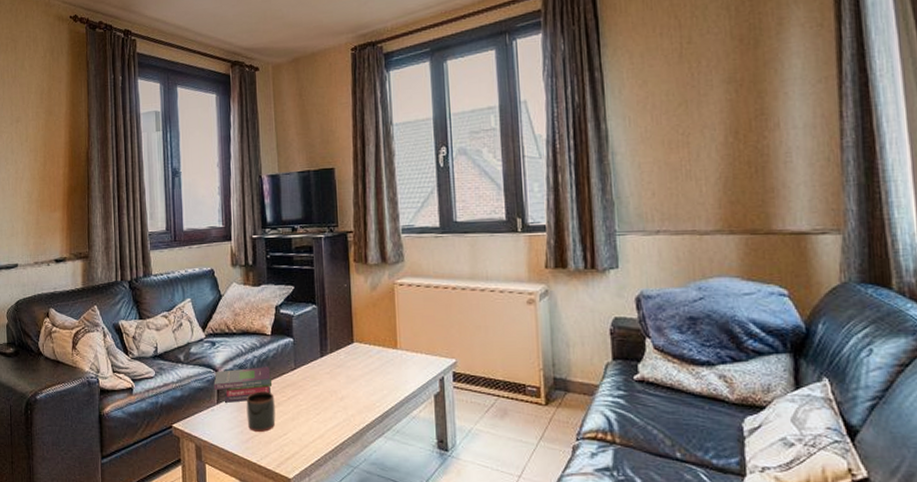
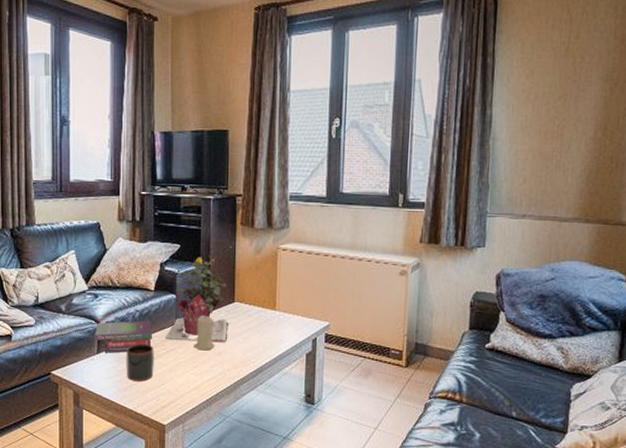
potted flower: none [285,294,350,386] -> present [165,254,229,342]
candle: none [314,358,337,396] -> present [193,315,215,351]

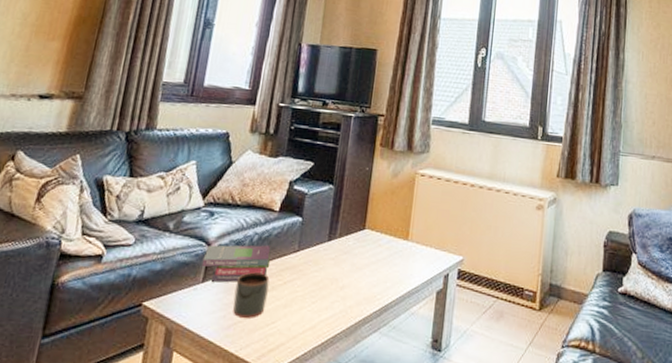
potted flower: present [165,254,229,342] -> none [284,175,359,274]
candle: present [193,315,215,351] -> none [314,242,341,284]

